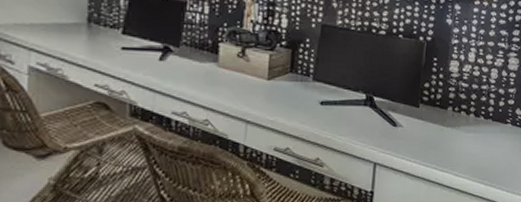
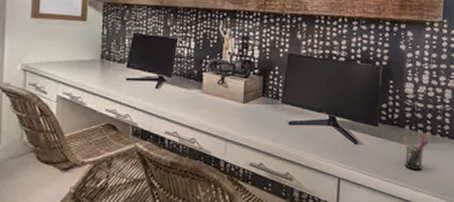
pen holder: none [445,117,471,155] -> present [403,135,428,171]

